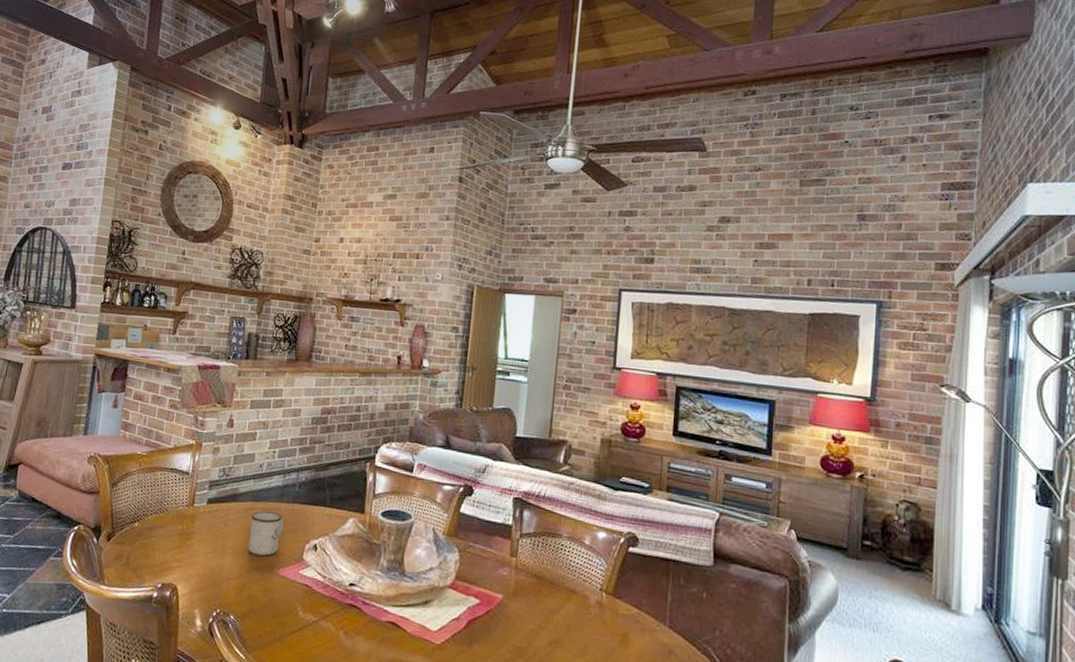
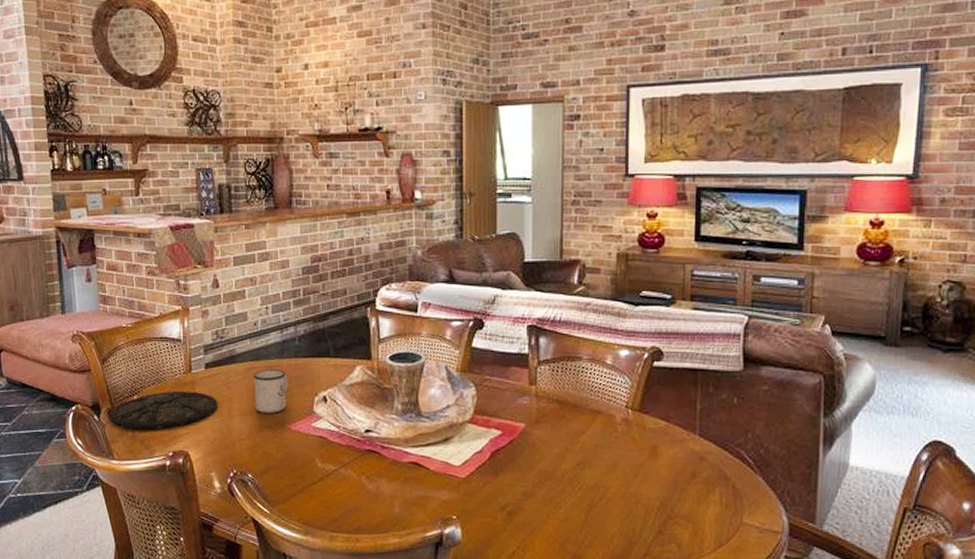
plate: none [107,522,214,560] -> present [109,392,218,430]

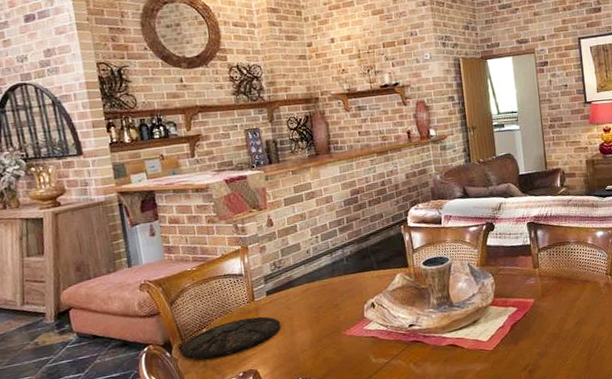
mug: present [254,370,288,413] -> none [310,286,341,326]

